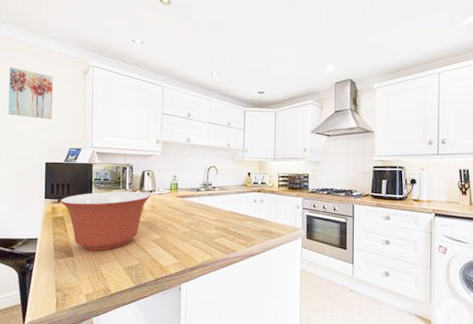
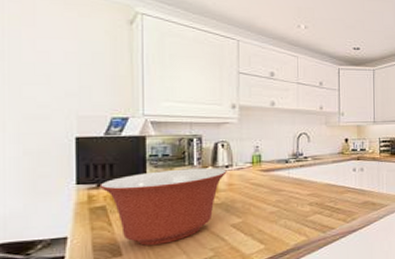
wall art: present [8,67,54,120] -> none [14,12,85,82]

